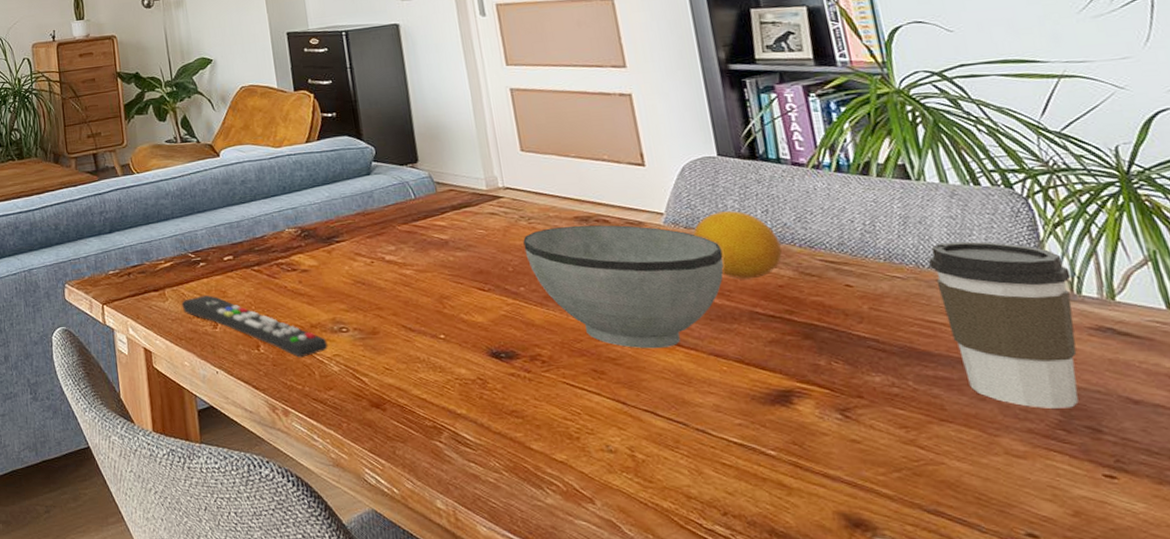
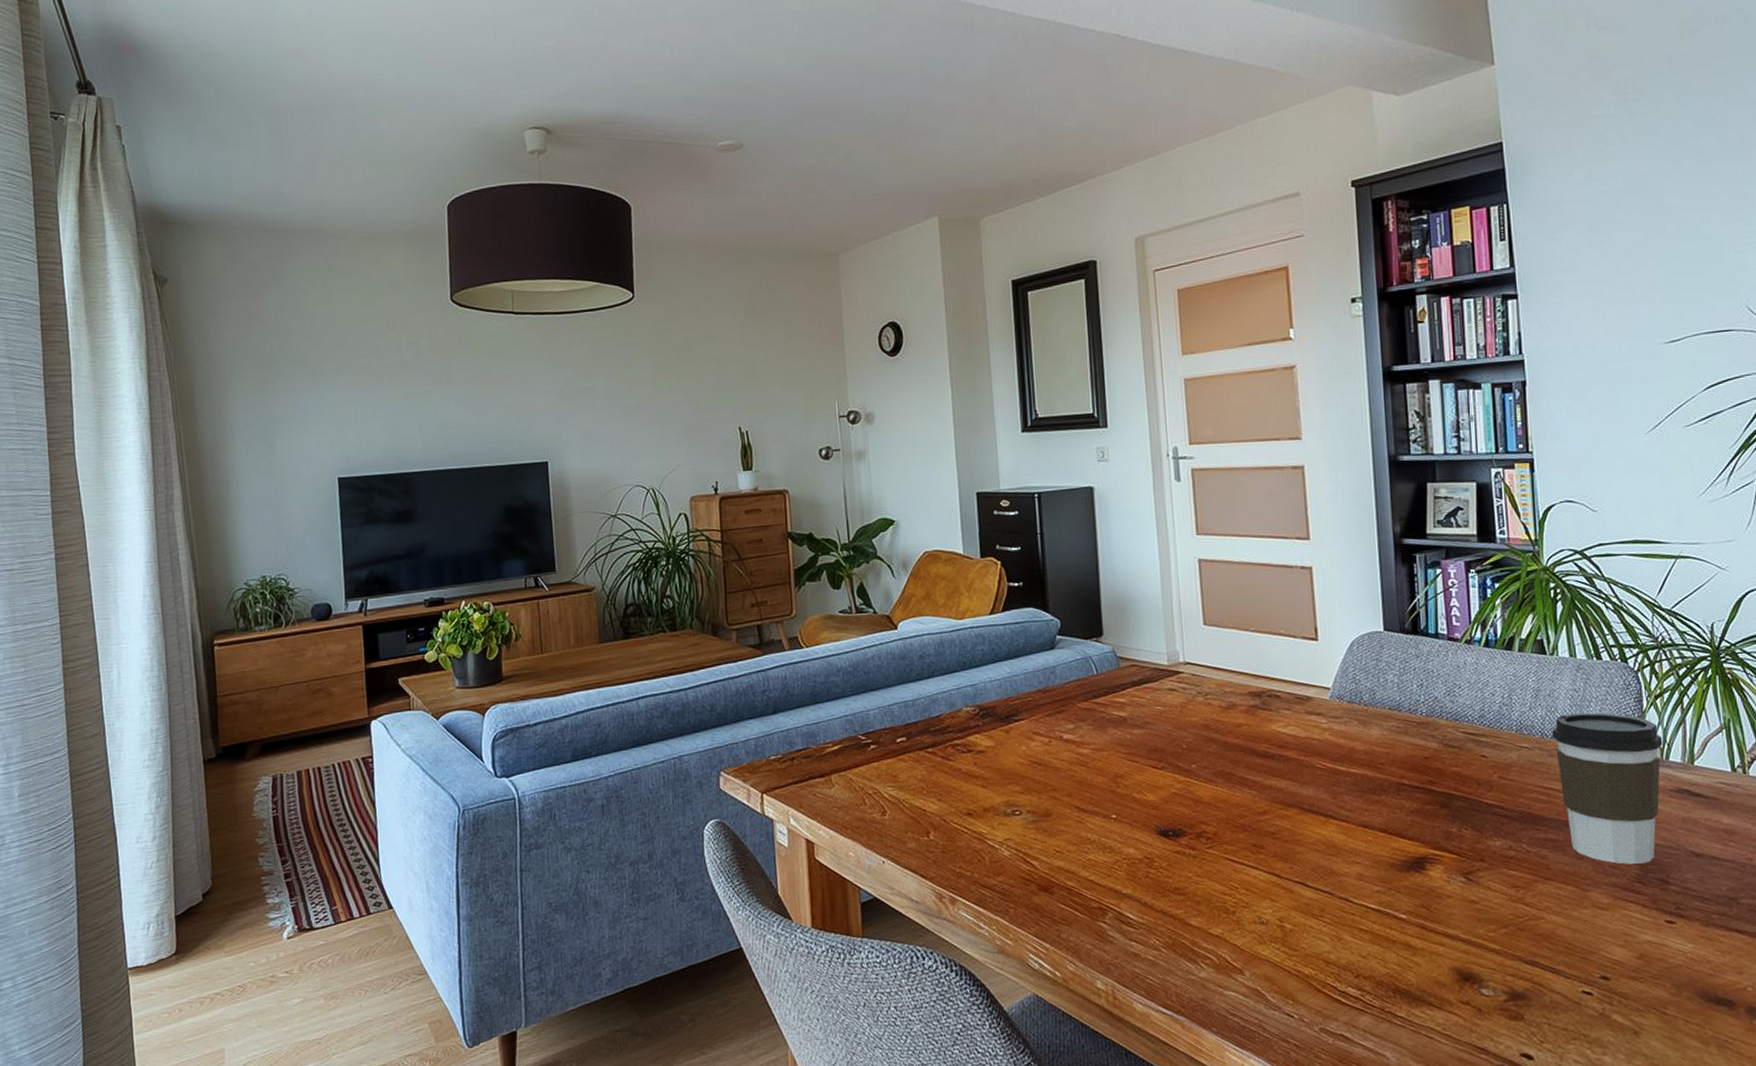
remote control: present [181,295,328,358] -> none [848,780,1000,843]
bowl: present [523,225,724,349] -> none [1199,700,1380,822]
fruit: present [693,211,782,280] -> none [1355,685,1431,752]

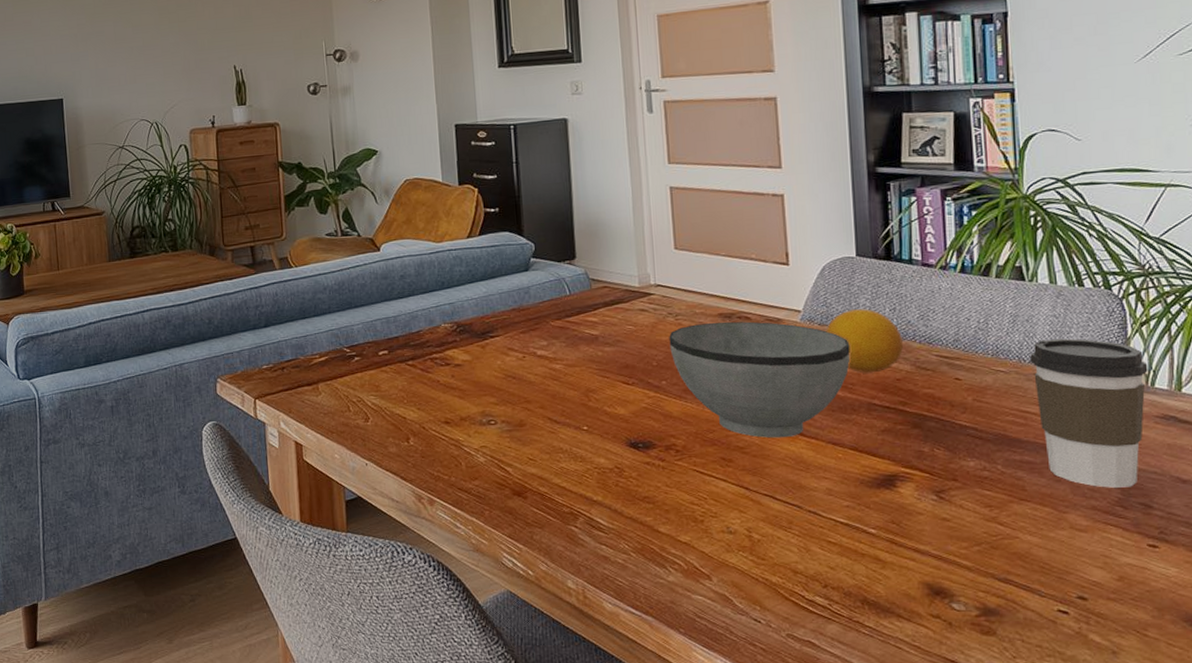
bowl: none [1199,700,1380,822] -> present [669,321,851,438]
fruit: none [1355,685,1431,752] -> present [826,309,903,373]

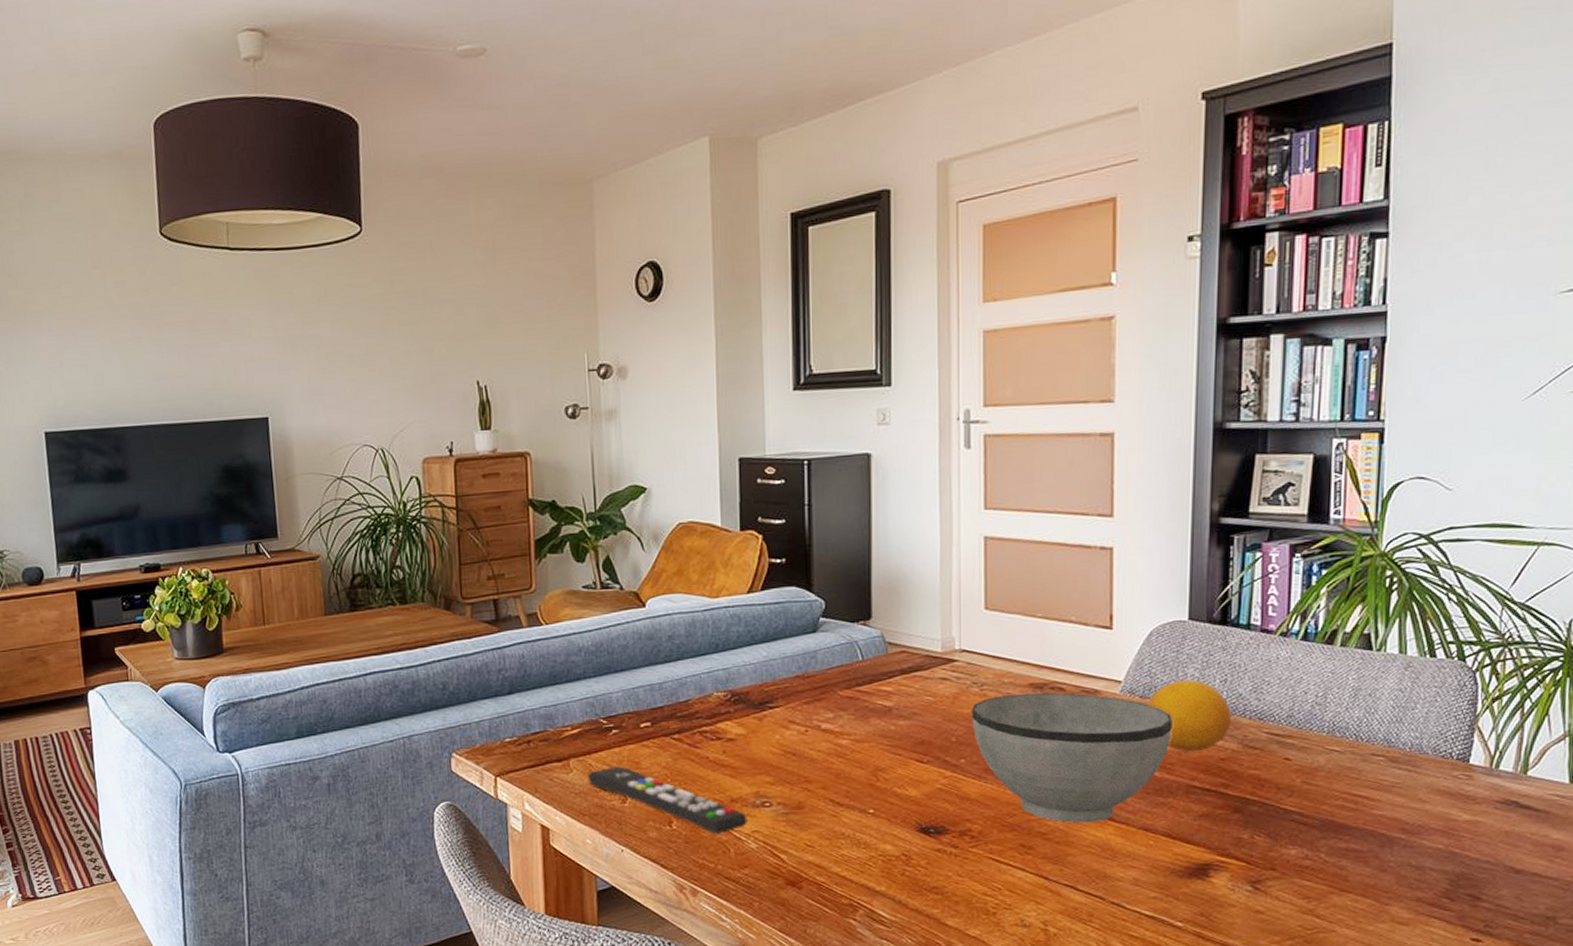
remote control: none [334,389,476,449] -> present [587,766,748,834]
coffee cup: present [1030,338,1148,488] -> none [1368,715,1495,878]

